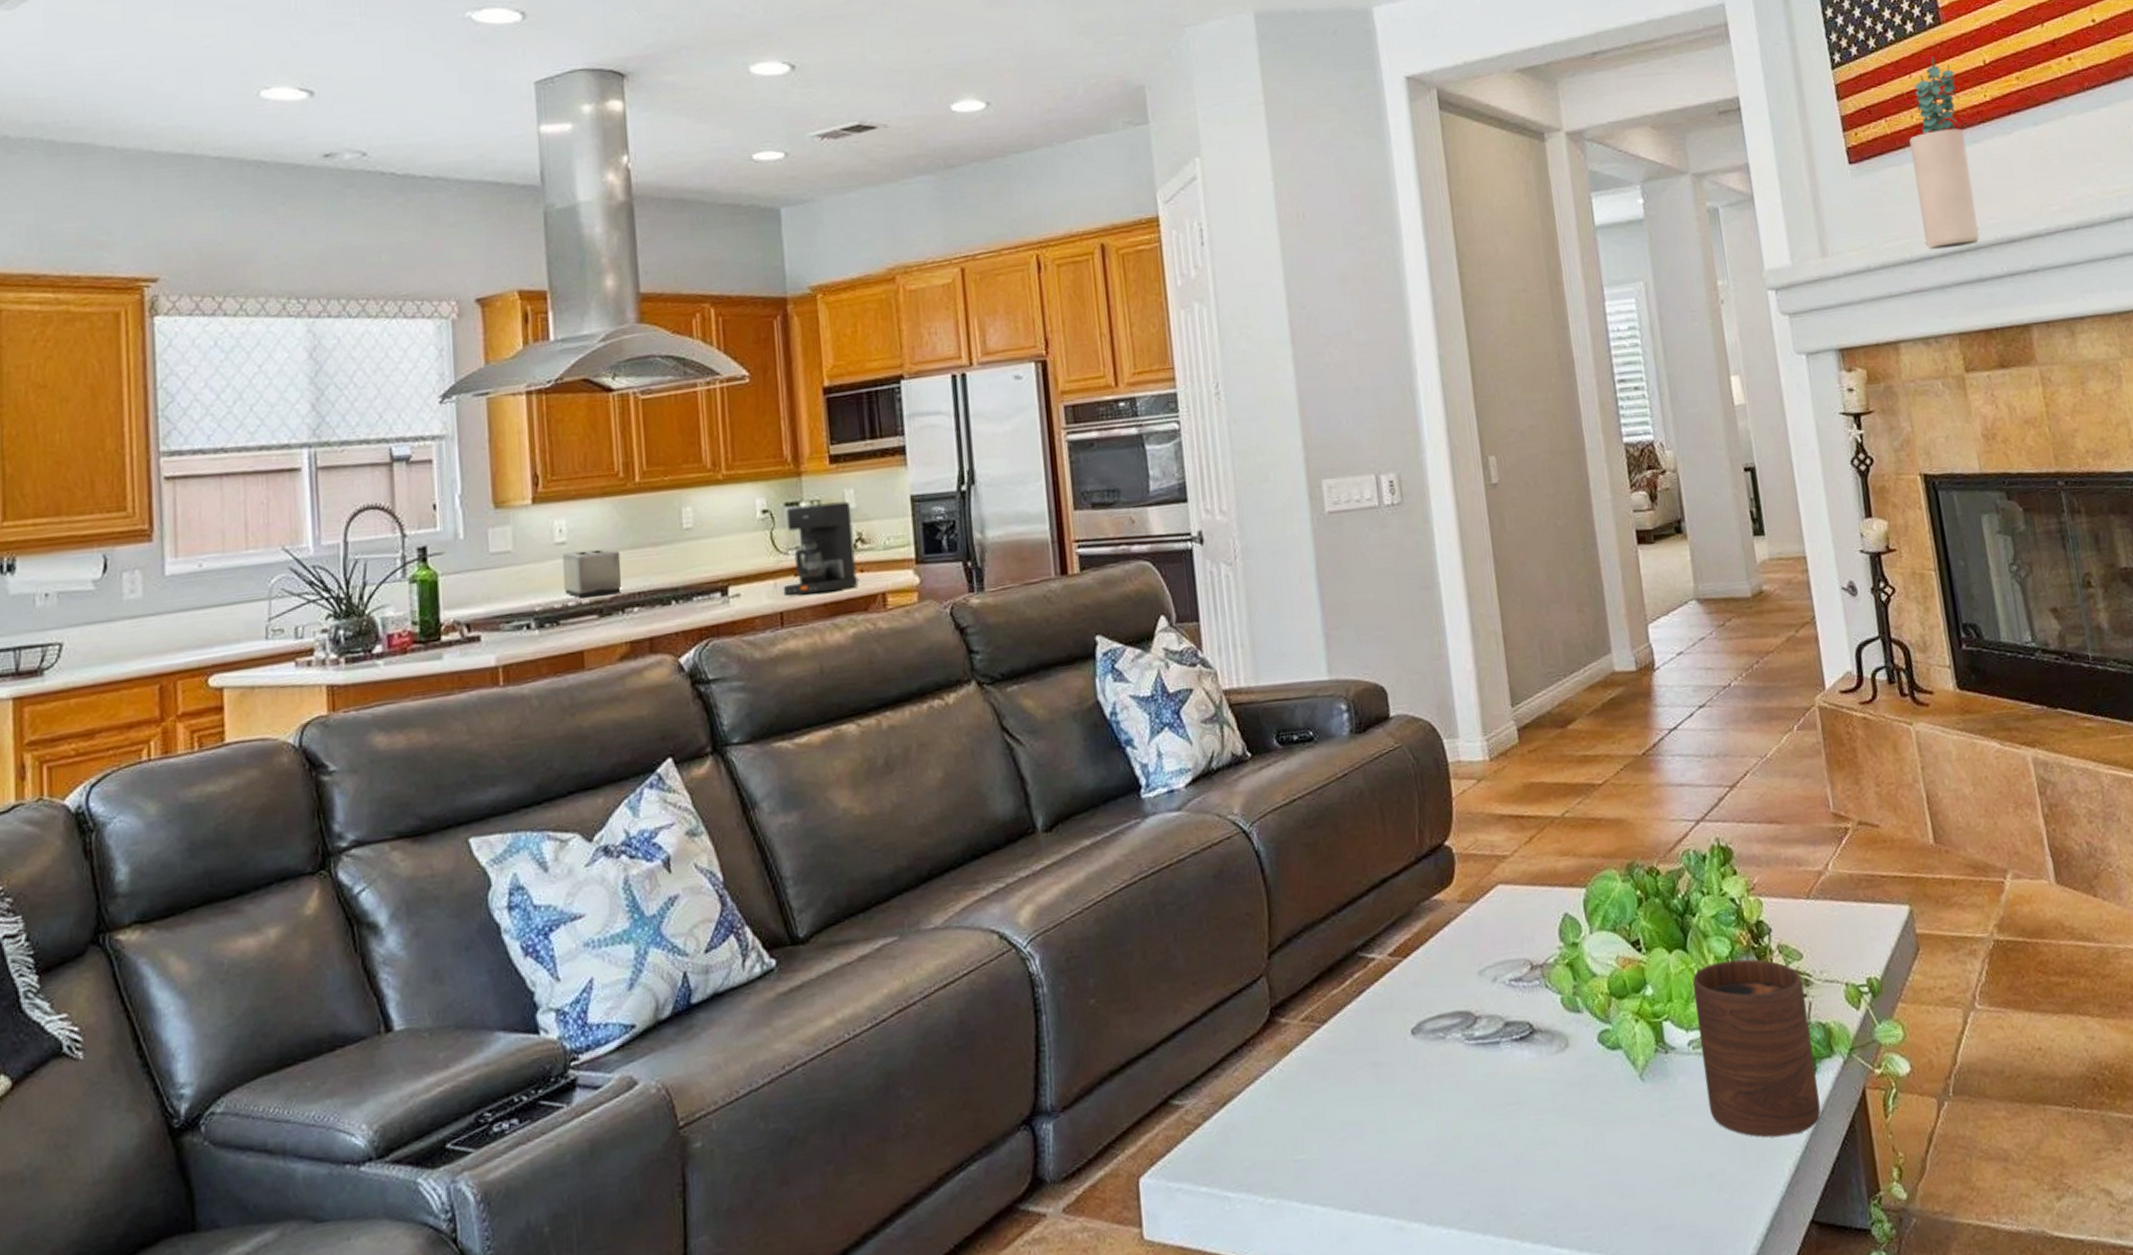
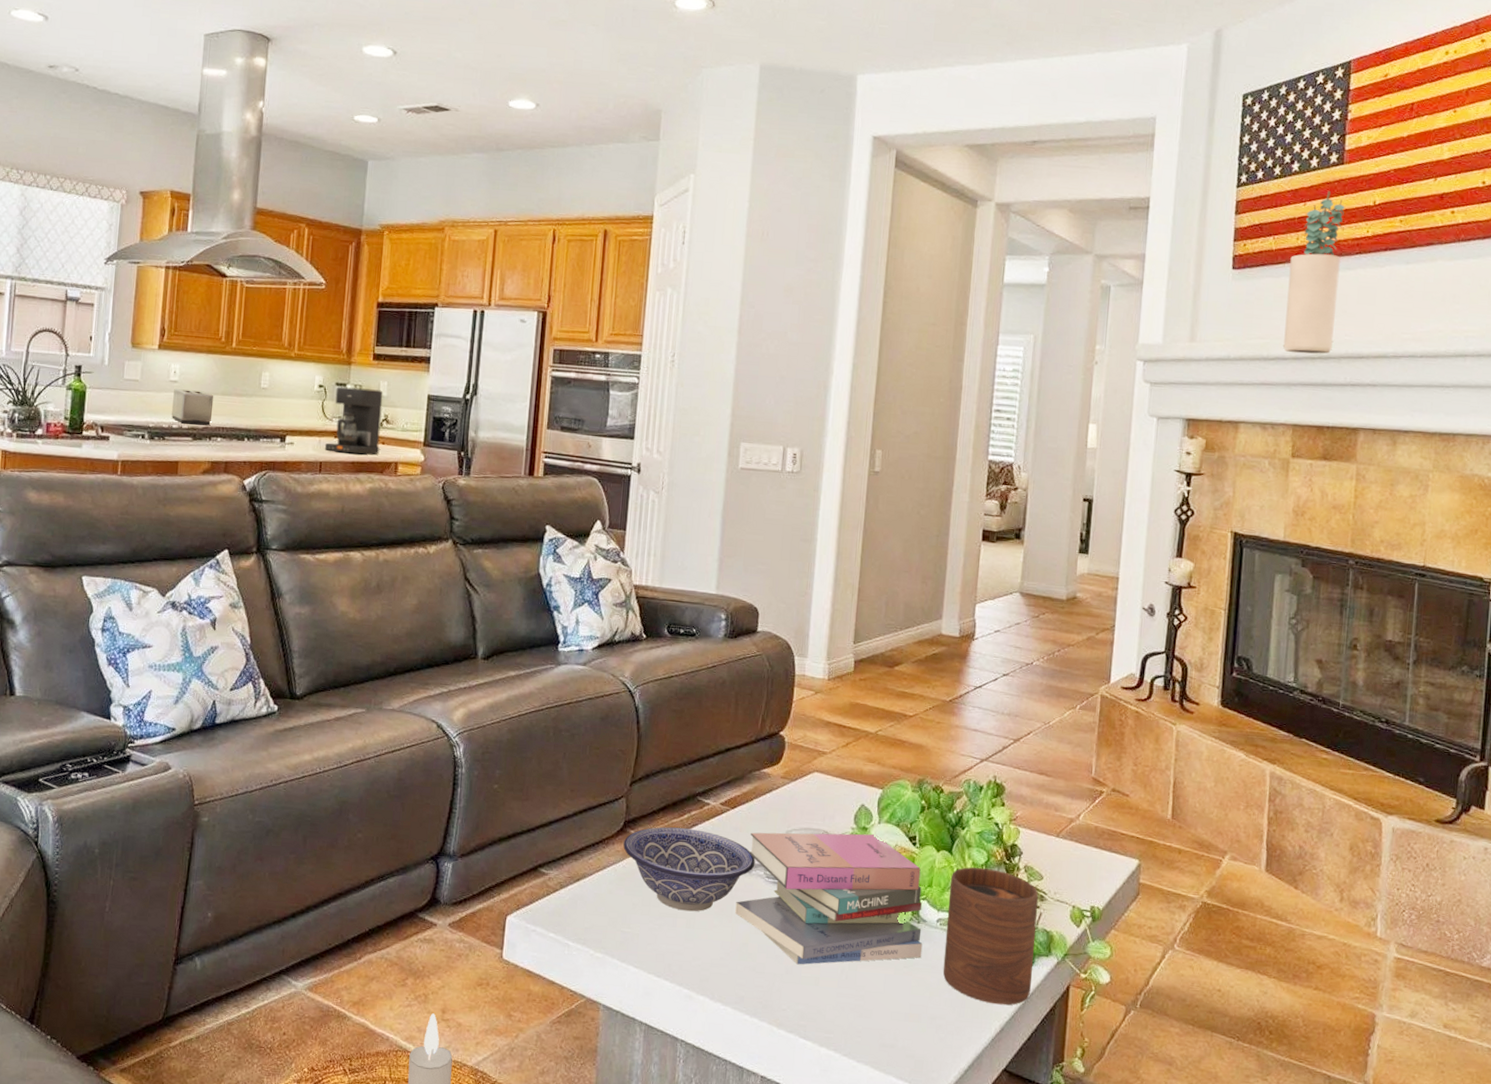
decorative bowl: none [1274,996,1449,1112] -> present [623,827,756,912]
books: none [1434,949,1680,1148] -> present [735,832,923,965]

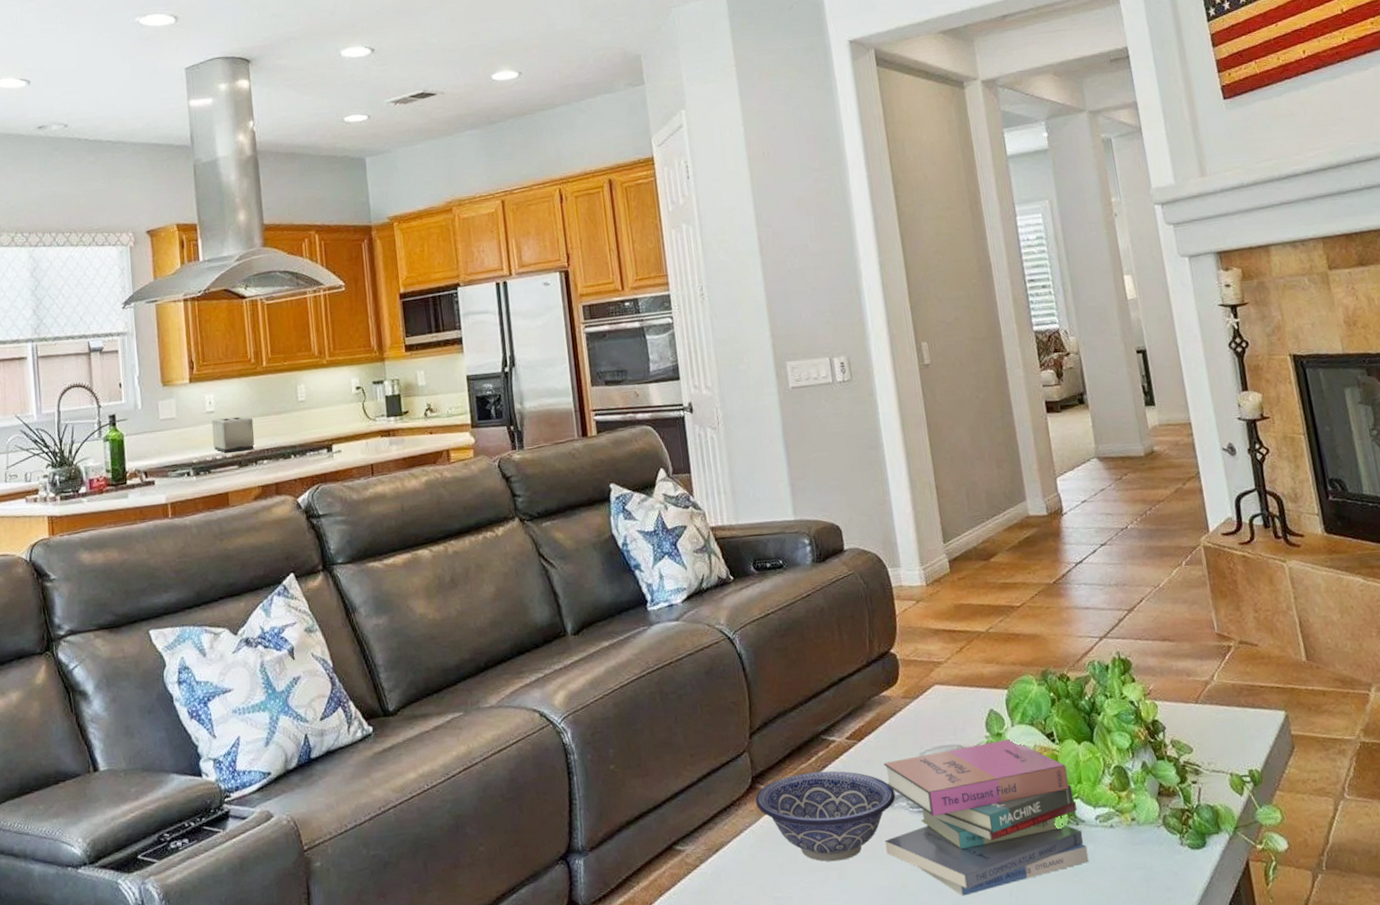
coffee maker: present [324,387,383,455] -> none [372,380,429,452]
cup: present [943,867,1039,1006] -> none [1099,751,1210,898]
vase: present [1283,190,1345,355] -> none [1276,7,1340,169]

